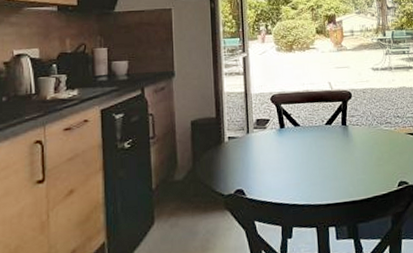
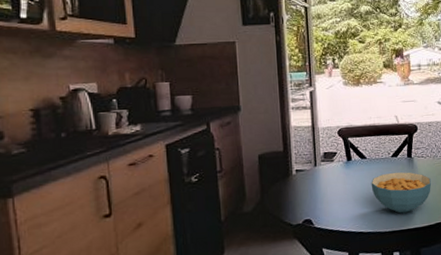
cereal bowl: none [304,140,368,185] -> present [371,172,432,214]

